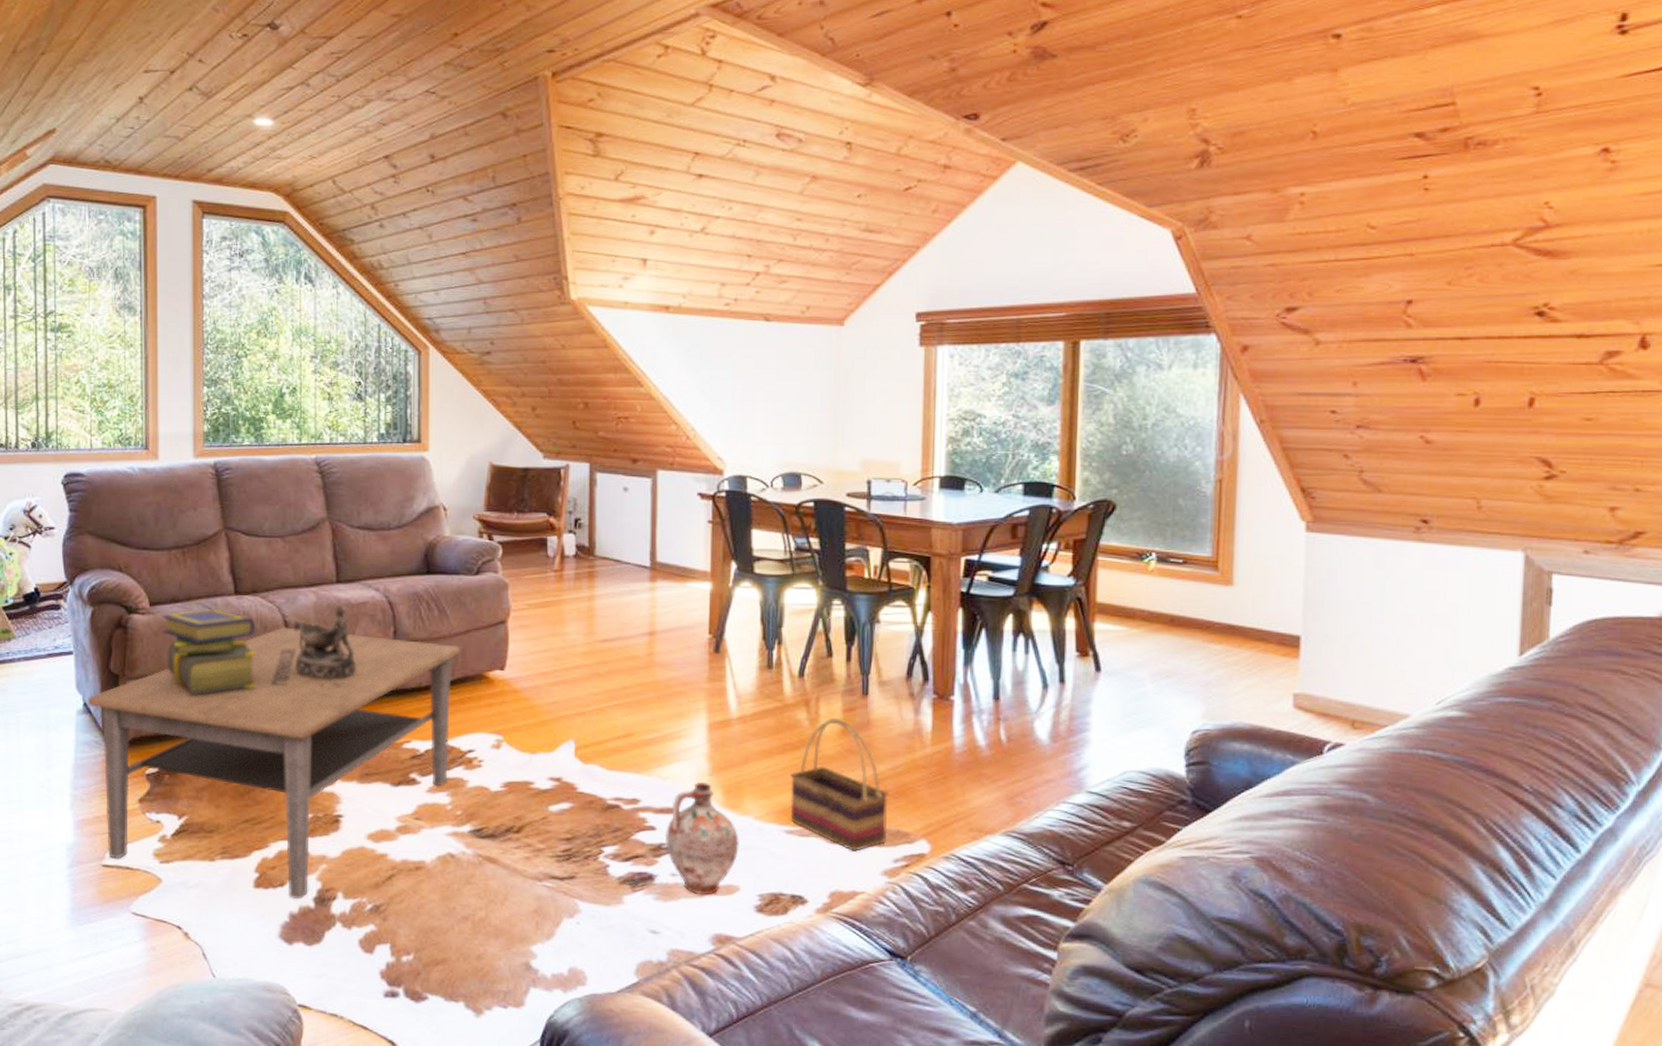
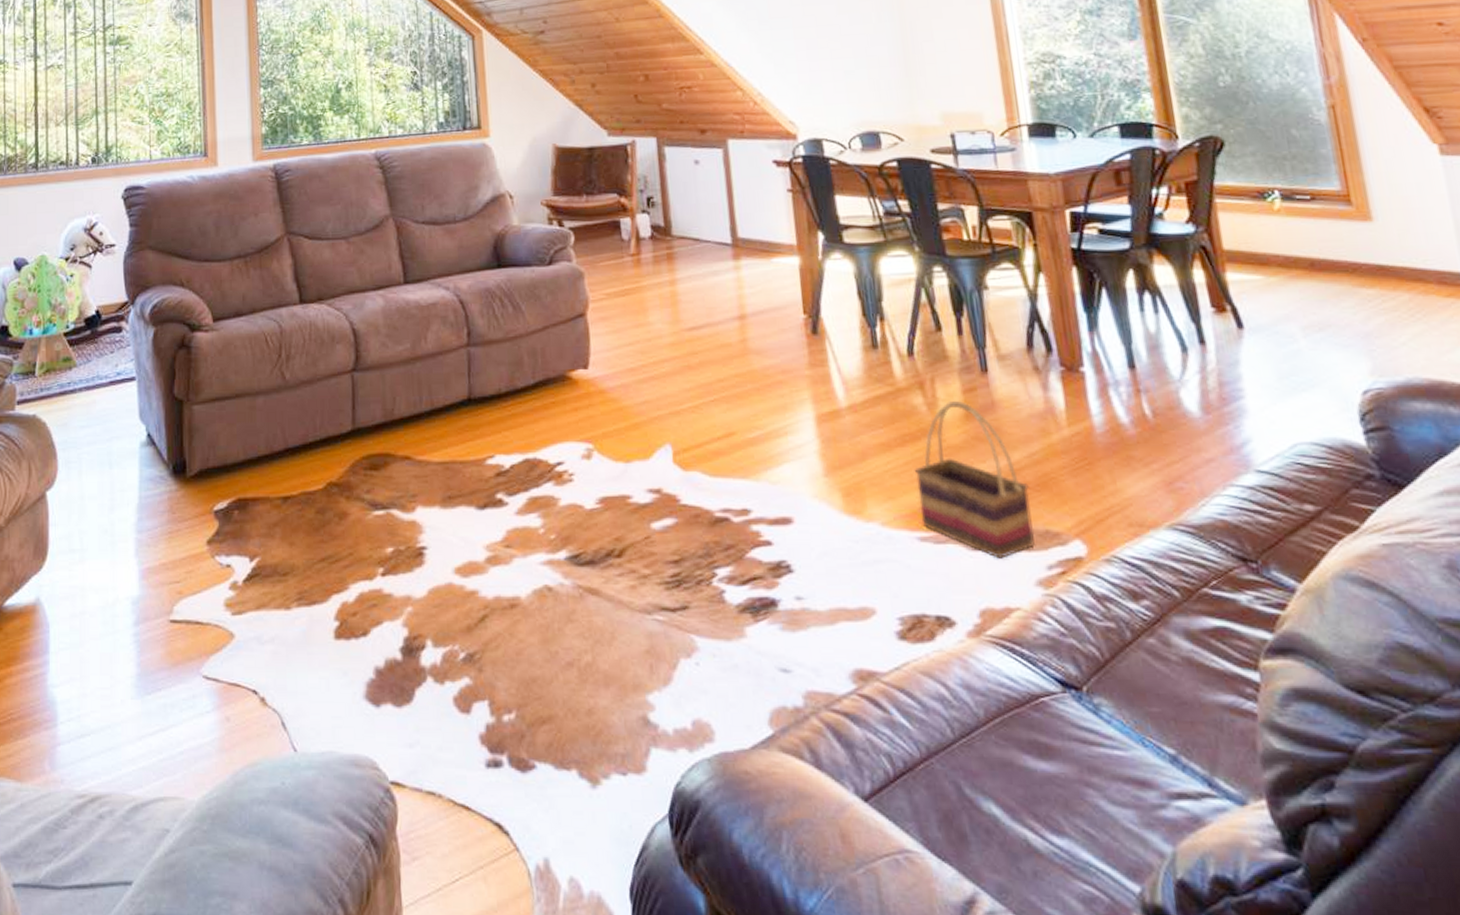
coffee table: present [87,627,461,899] -> none [151,336,540,650]
stack of books: present [162,609,257,695] -> none [226,321,327,417]
decorative bowl: present [292,603,356,679] -> none [360,306,431,390]
ceramic jug: present [664,782,739,895] -> none [783,485,869,622]

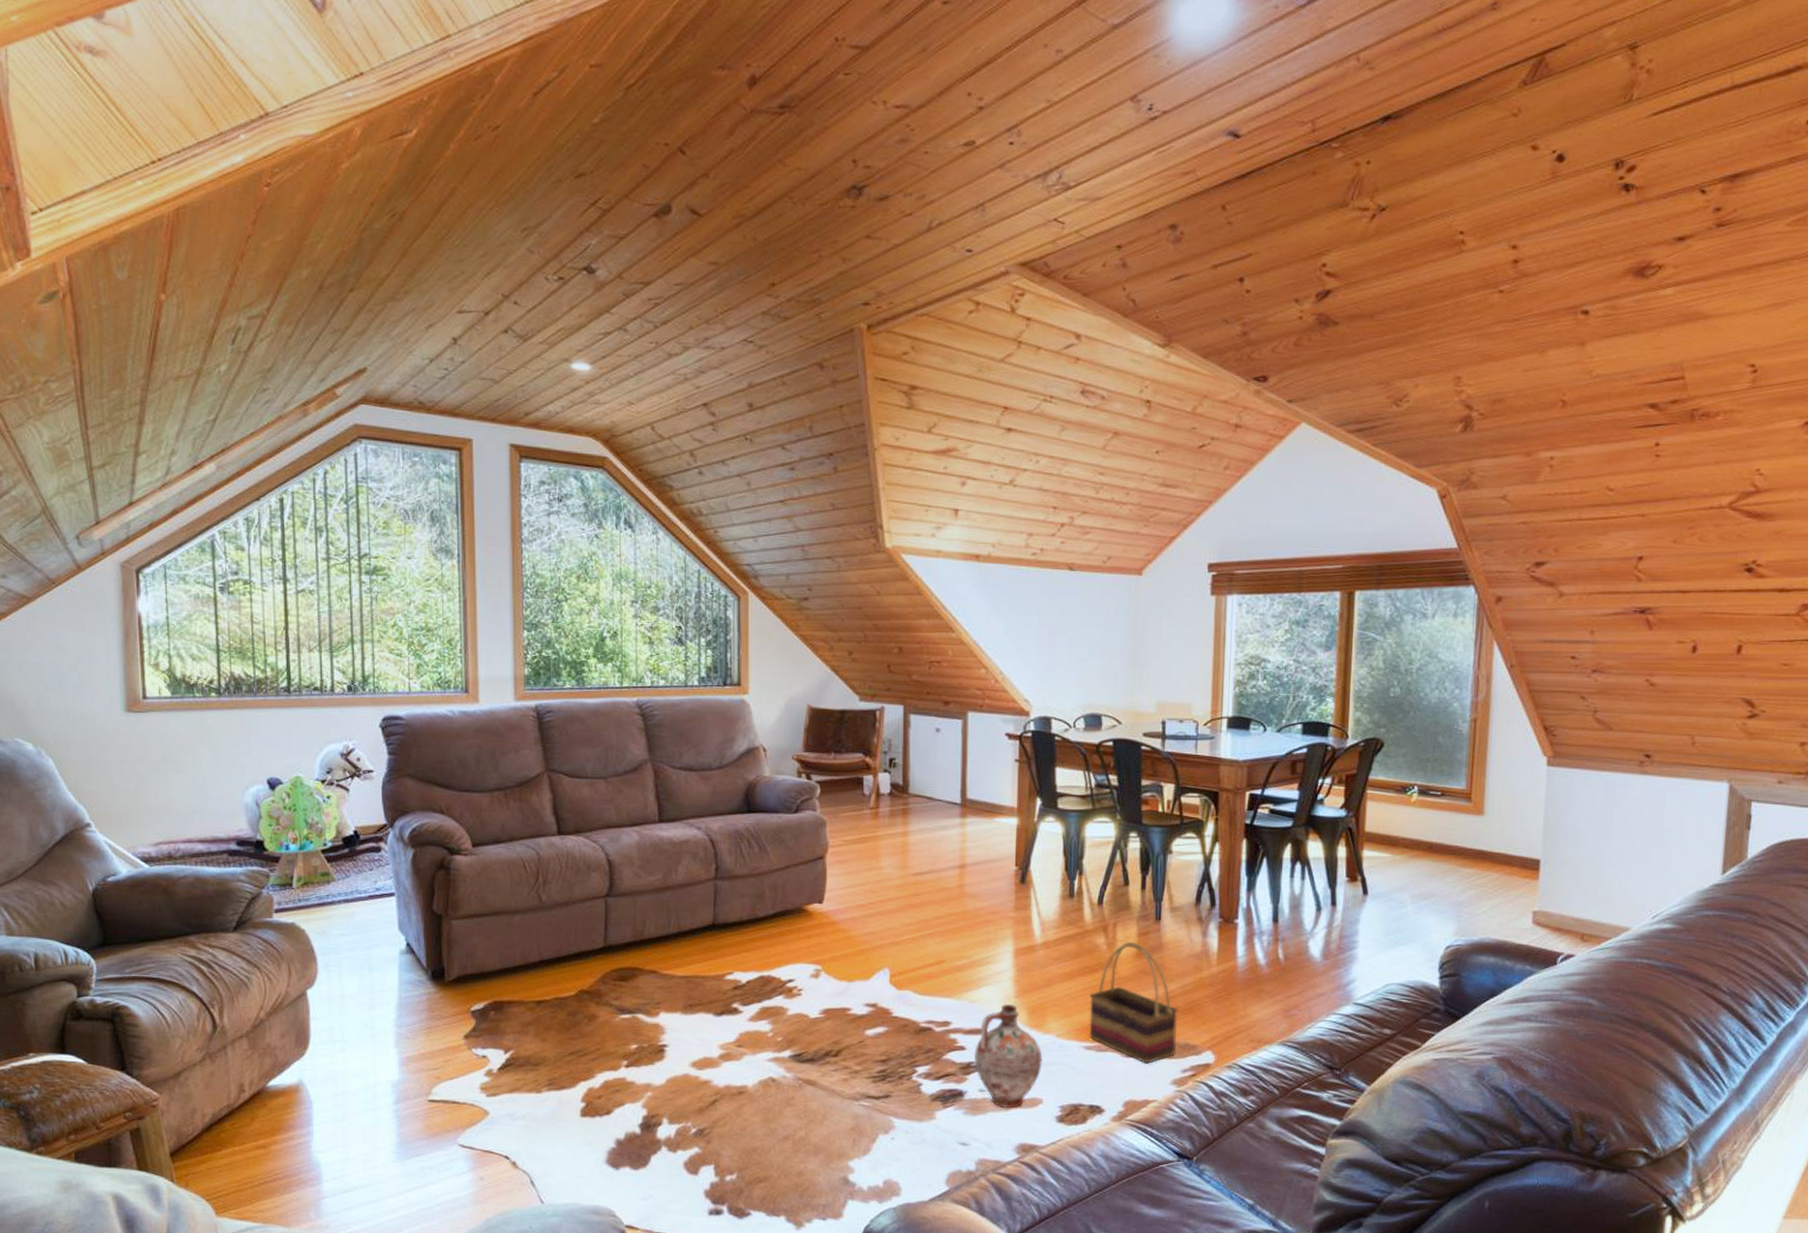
ceramic jug: none [783,485,869,622] -> present [973,1004,1043,1109]

